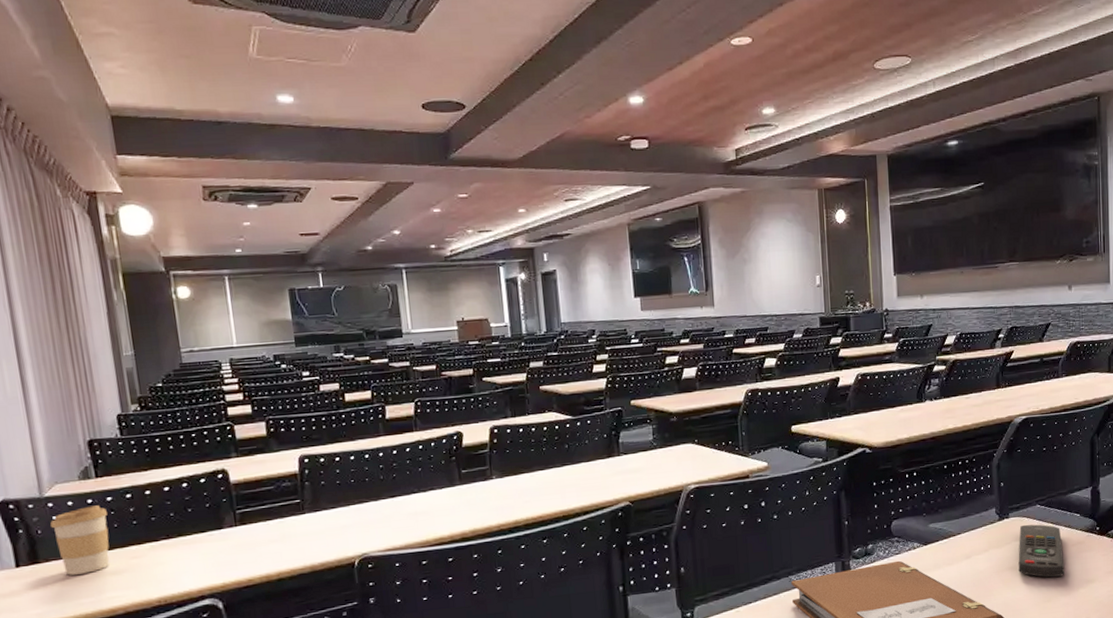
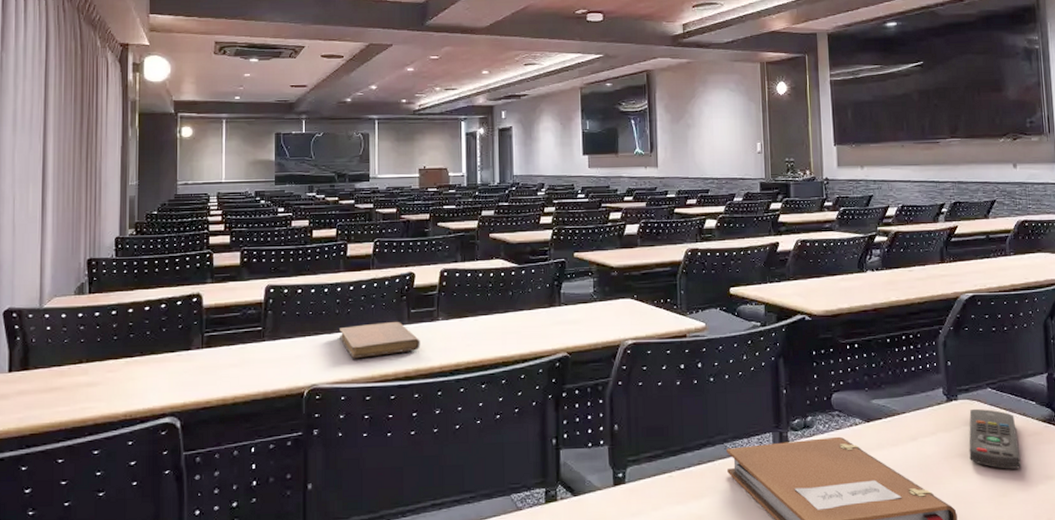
coffee cup: present [50,505,109,575] -> none [44,319,93,384]
notebook: none [386,482,475,525] -> present [340,321,420,359]

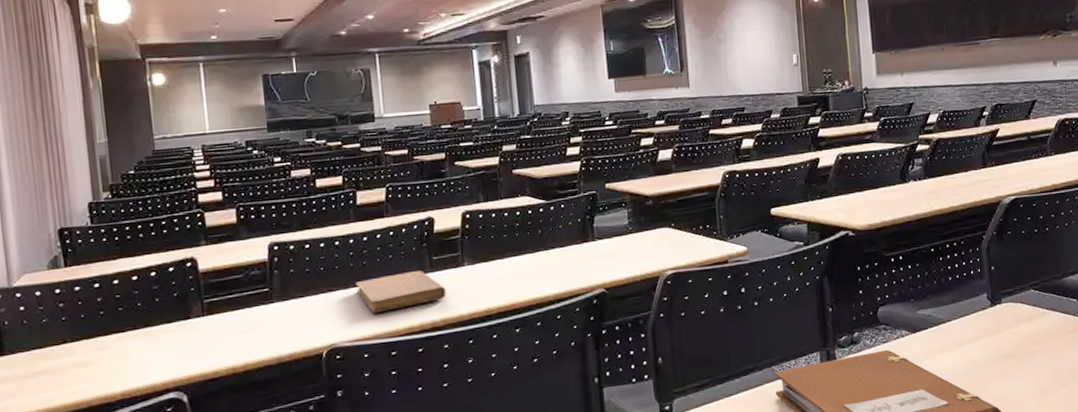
remote control: present [969,408,1021,469] -> none [1013,310,1063,367]

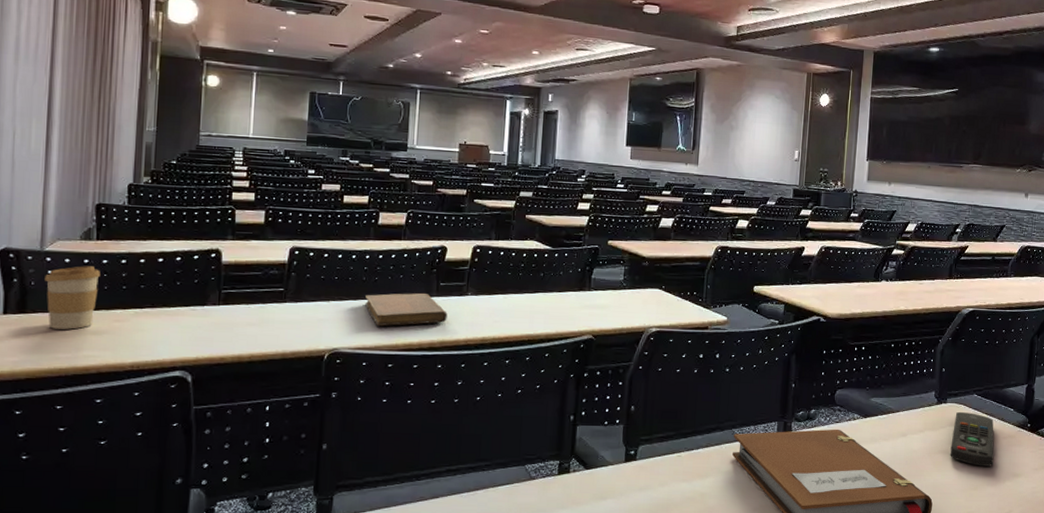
coffee cup: none [17,295,76,368] -> present [45,266,100,330]
remote control: none [1013,310,1063,367] -> present [950,411,994,466]

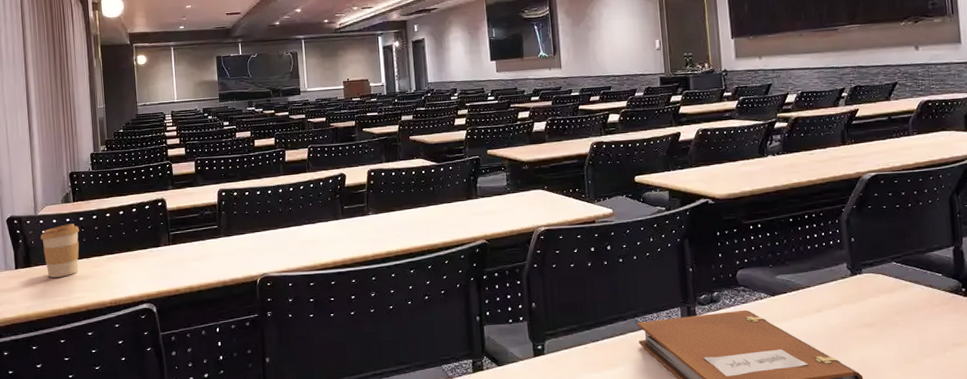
notebook: present [365,292,448,327] -> none [283,216,354,251]
remote control: present [950,411,994,466] -> none [874,281,928,338]

